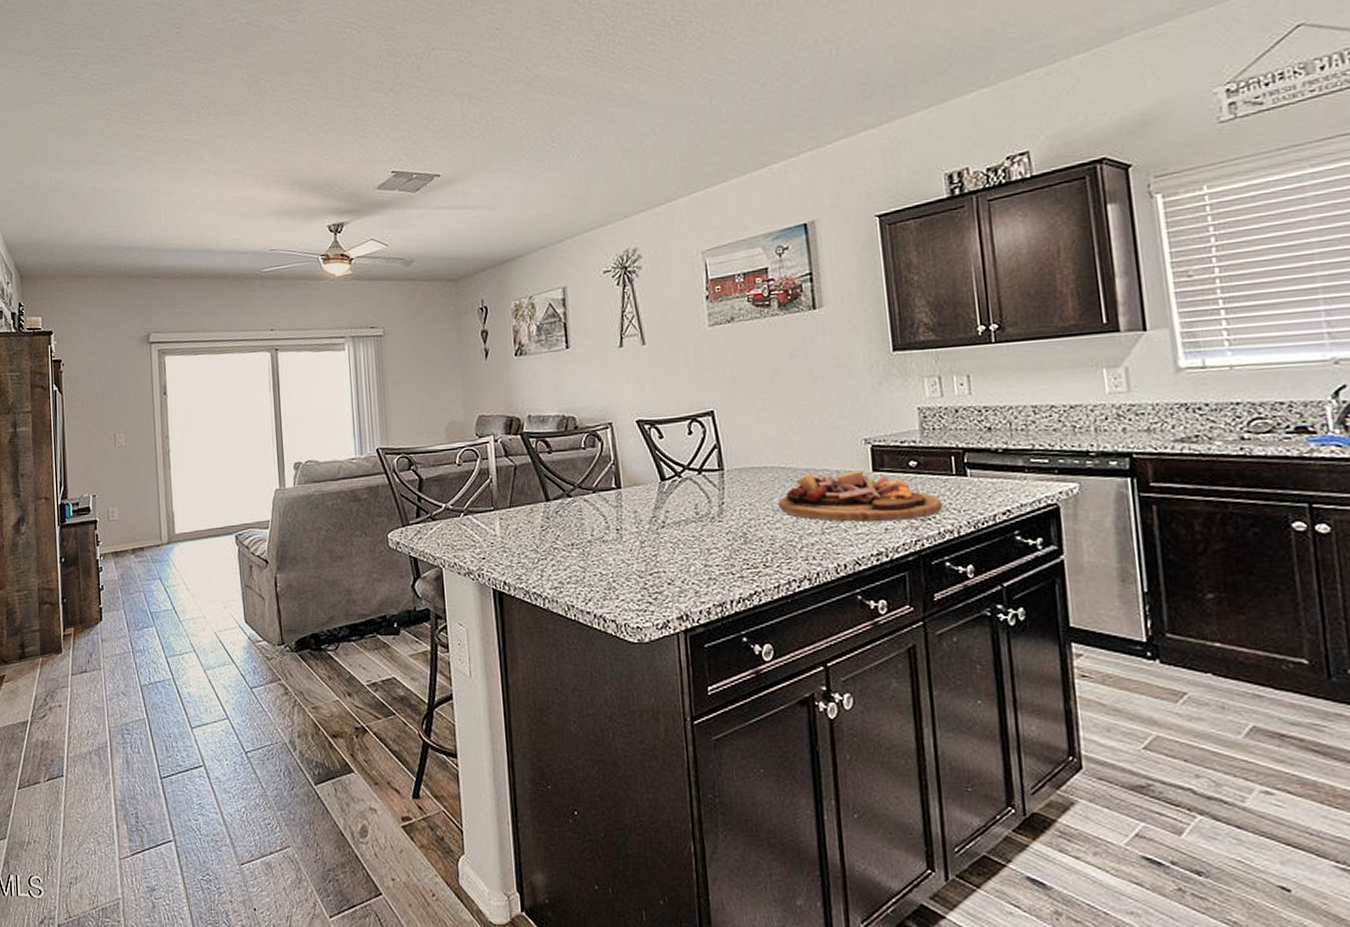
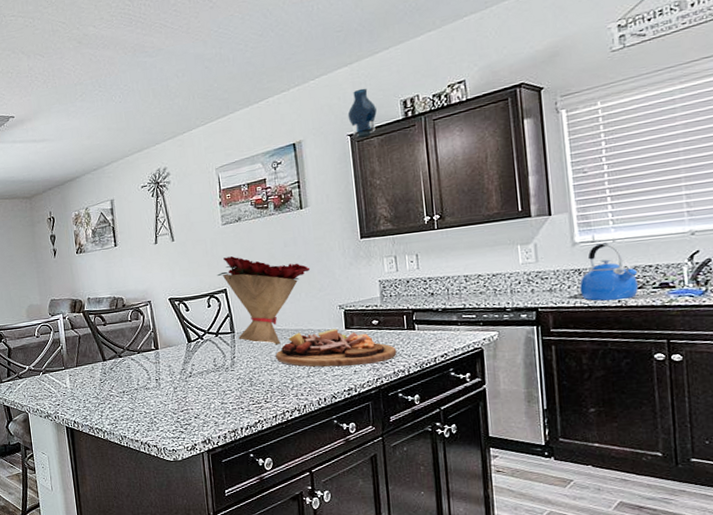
flower bouquet: none [701,368,826,488] -> present [217,256,311,344]
vase: none [875,156,914,220] -> present [347,88,377,138]
kettle: none [1187,369,1267,447] -> present [579,242,638,301]

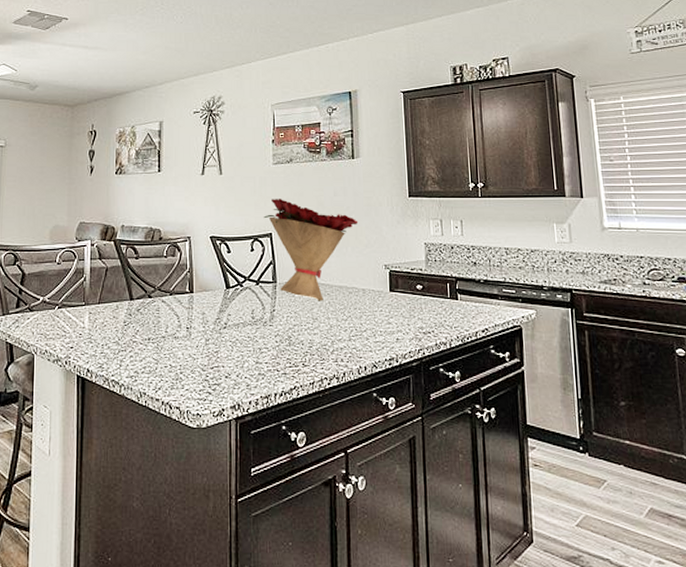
food platter: present [276,328,397,368] -> none [318,290,440,333]
vase: present [347,88,377,138] -> none [402,49,429,96]
kettle: present [579,242,638,301] -> none [609,231,660,289]

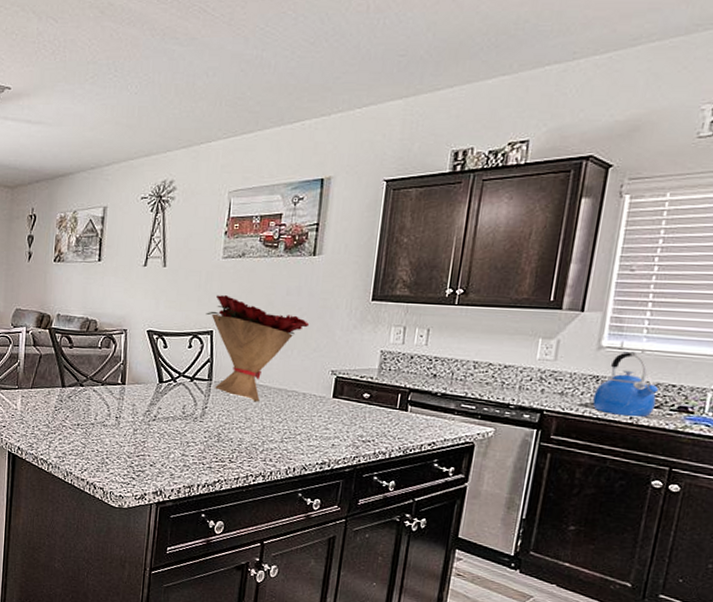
kettle: none [609,231,660,289] -> present [592,352,659,417]

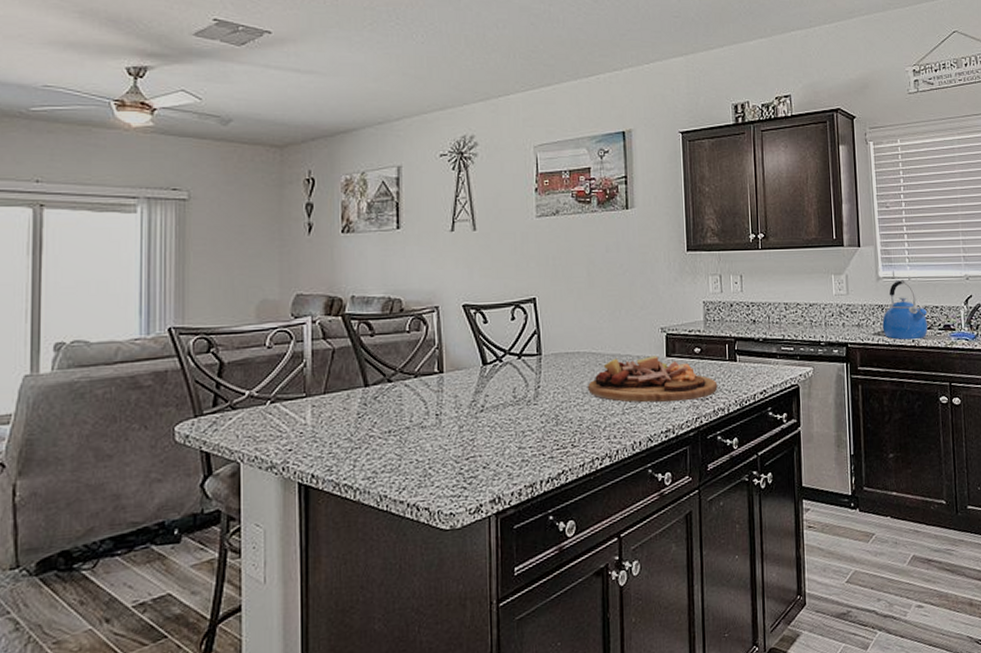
flower bouquet: present [206,295,310,401] -> none [526,257,633,372]
food platter: none [251,392,383,441] -> present [588,356,718,403]

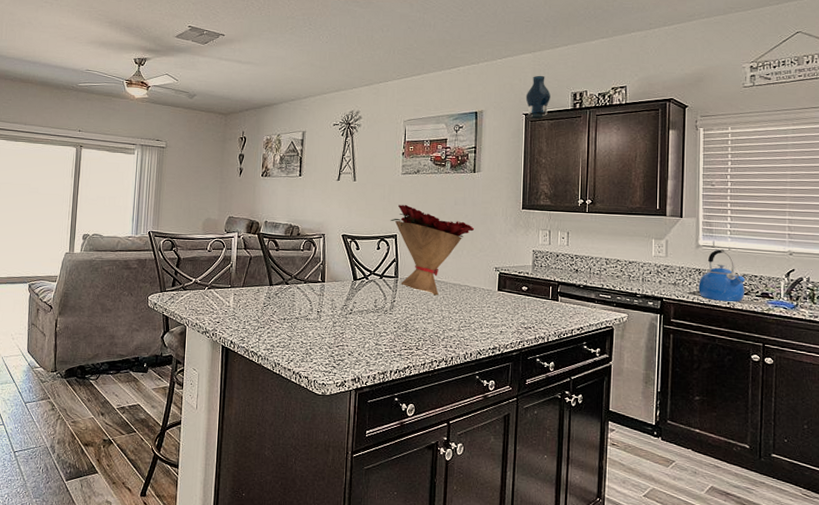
flower bouquet: none [526,257,633,372] -> present [390,205,475,295]
food platter: present [588,356,718,403] -> none [432,287,540,328]
vase: none [680,83,709,138] -> present [525,75,550,119]

